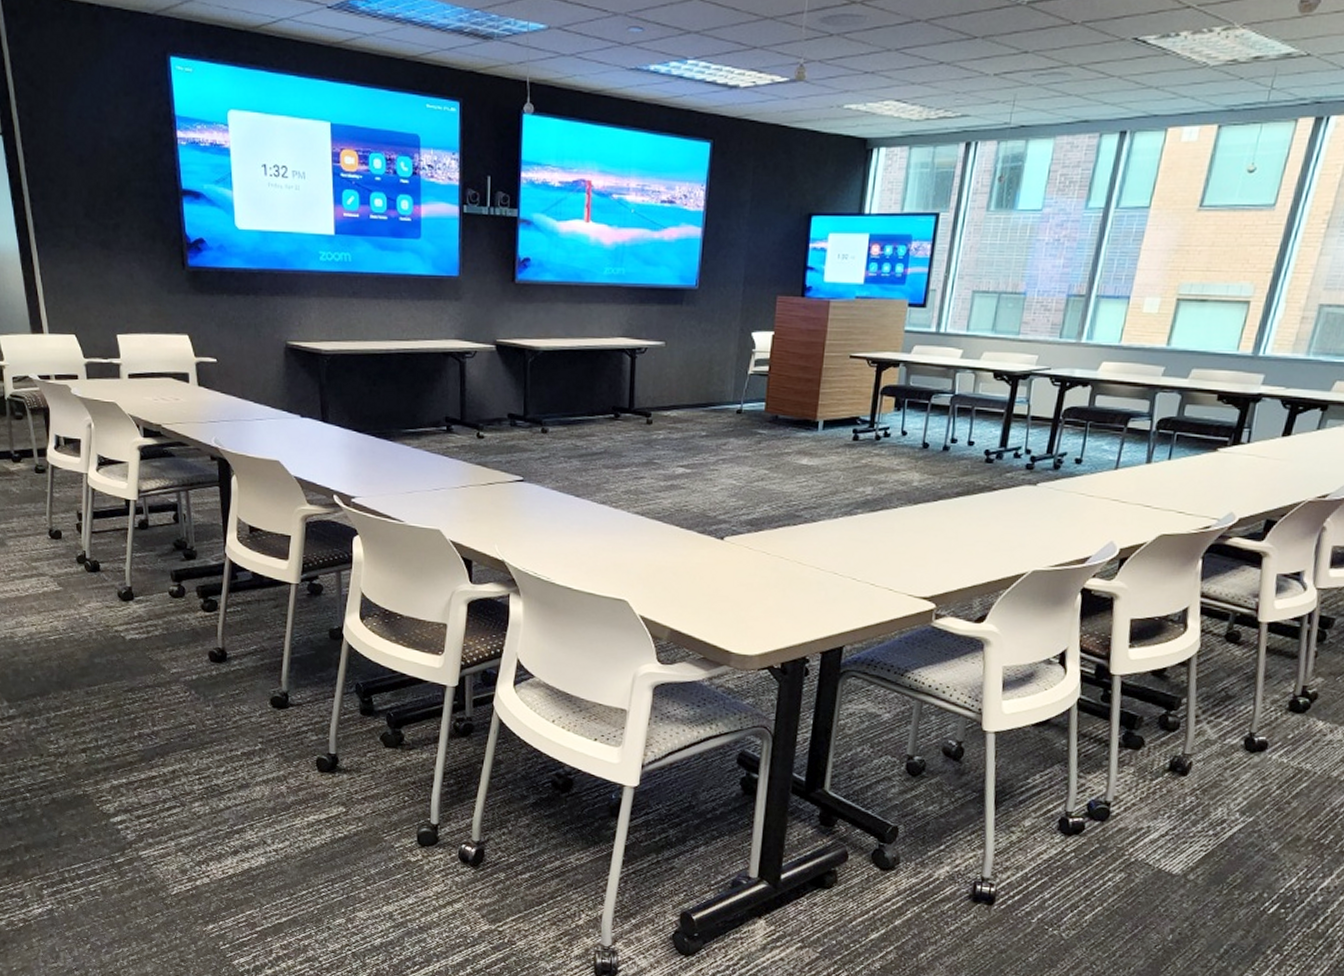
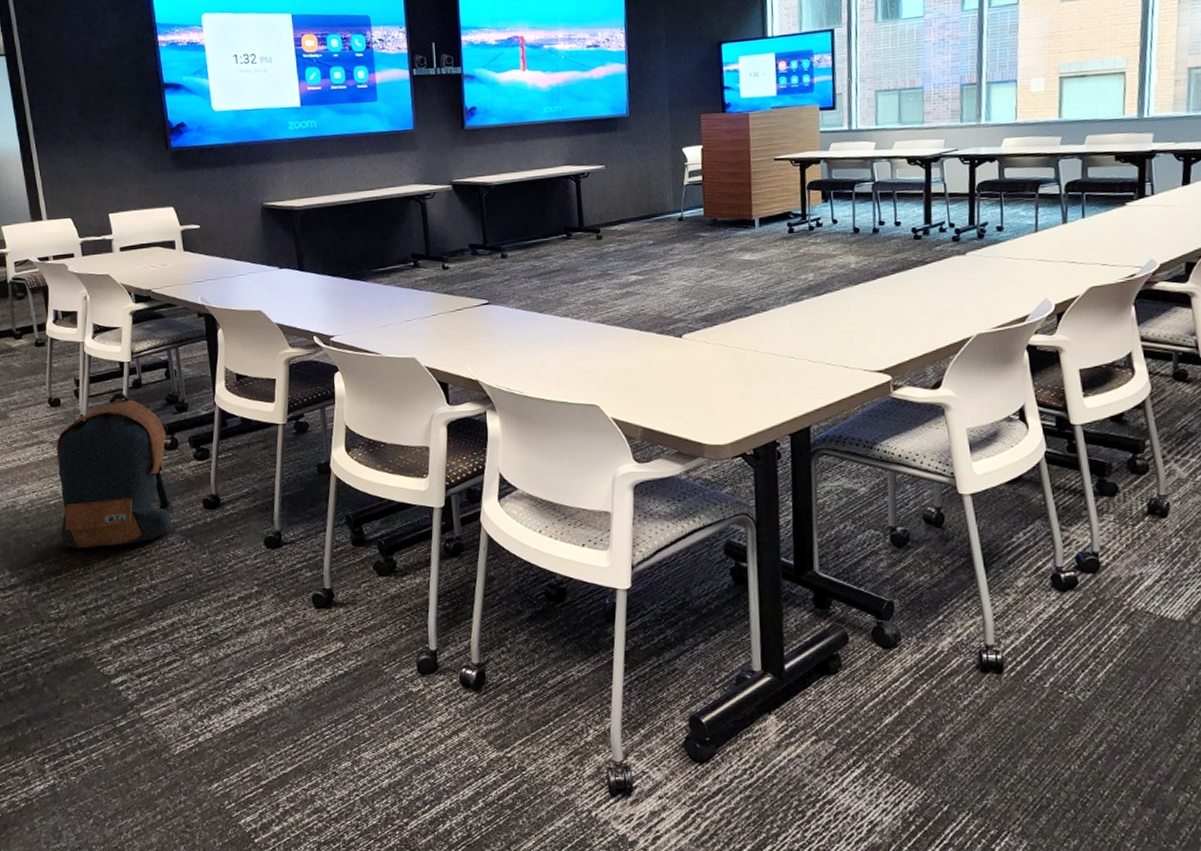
backpack: none [57,531,178,689] -> present [56,392,173,549]

